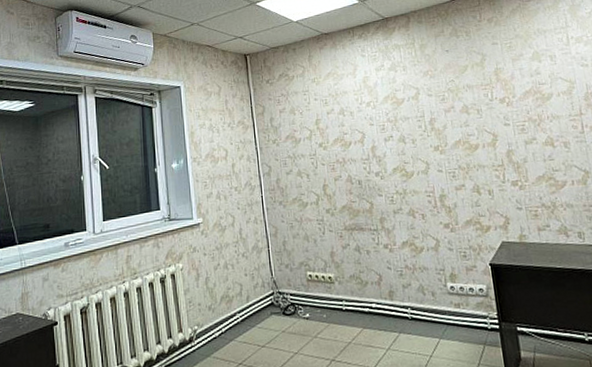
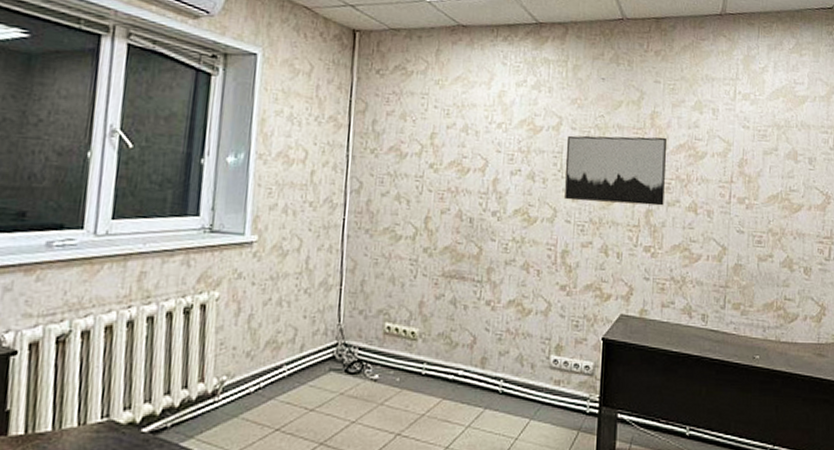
wall art: none [426,88,522,154] -> present [565,135,667,206]

